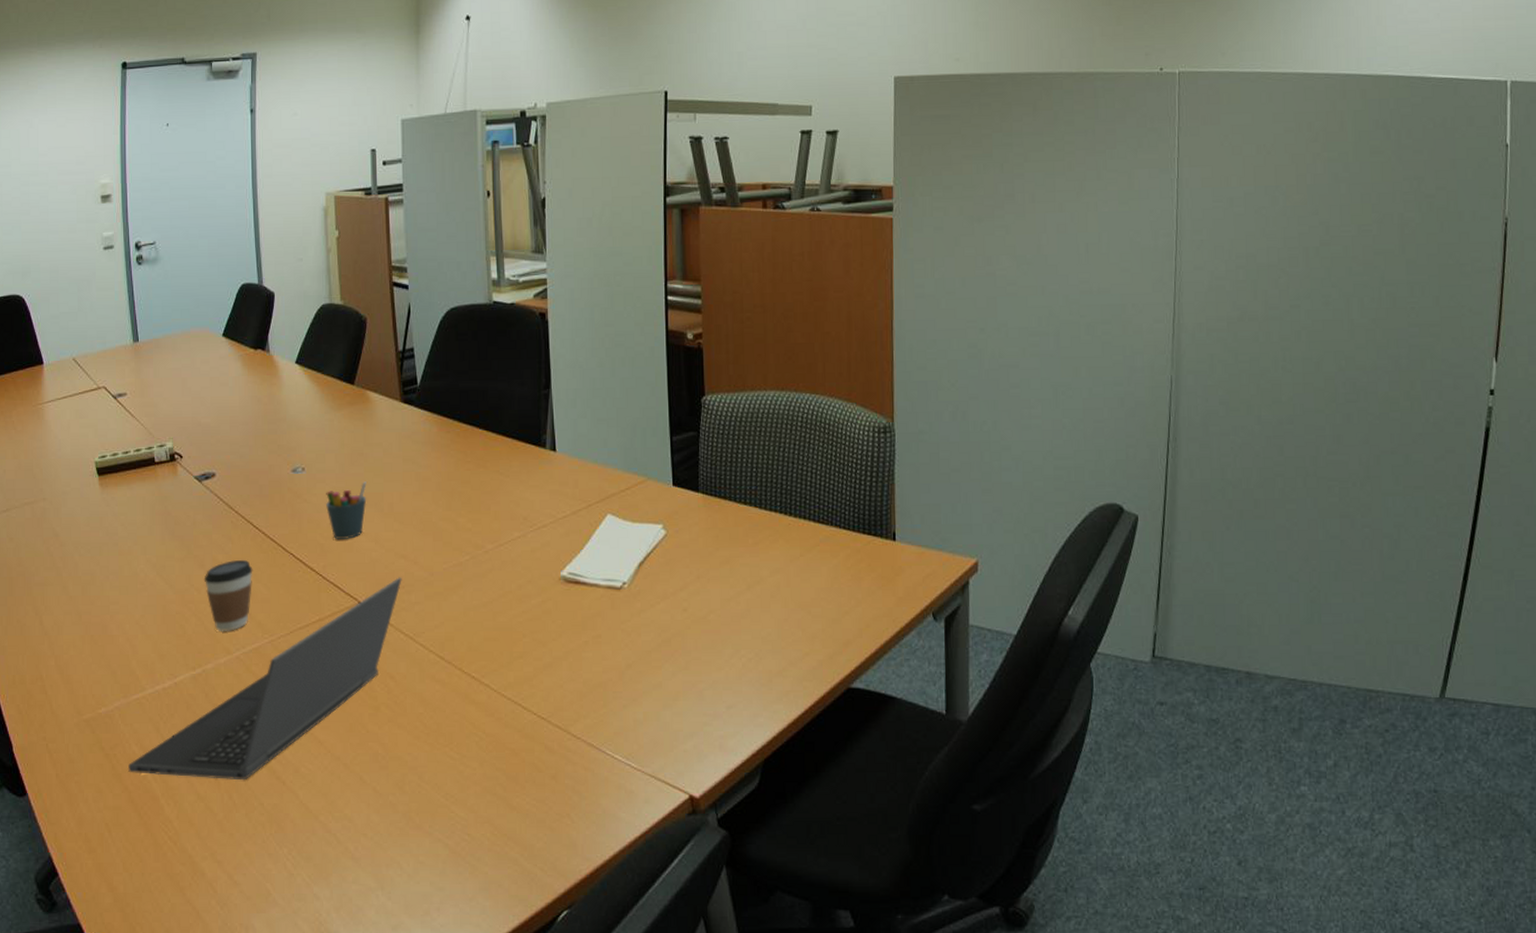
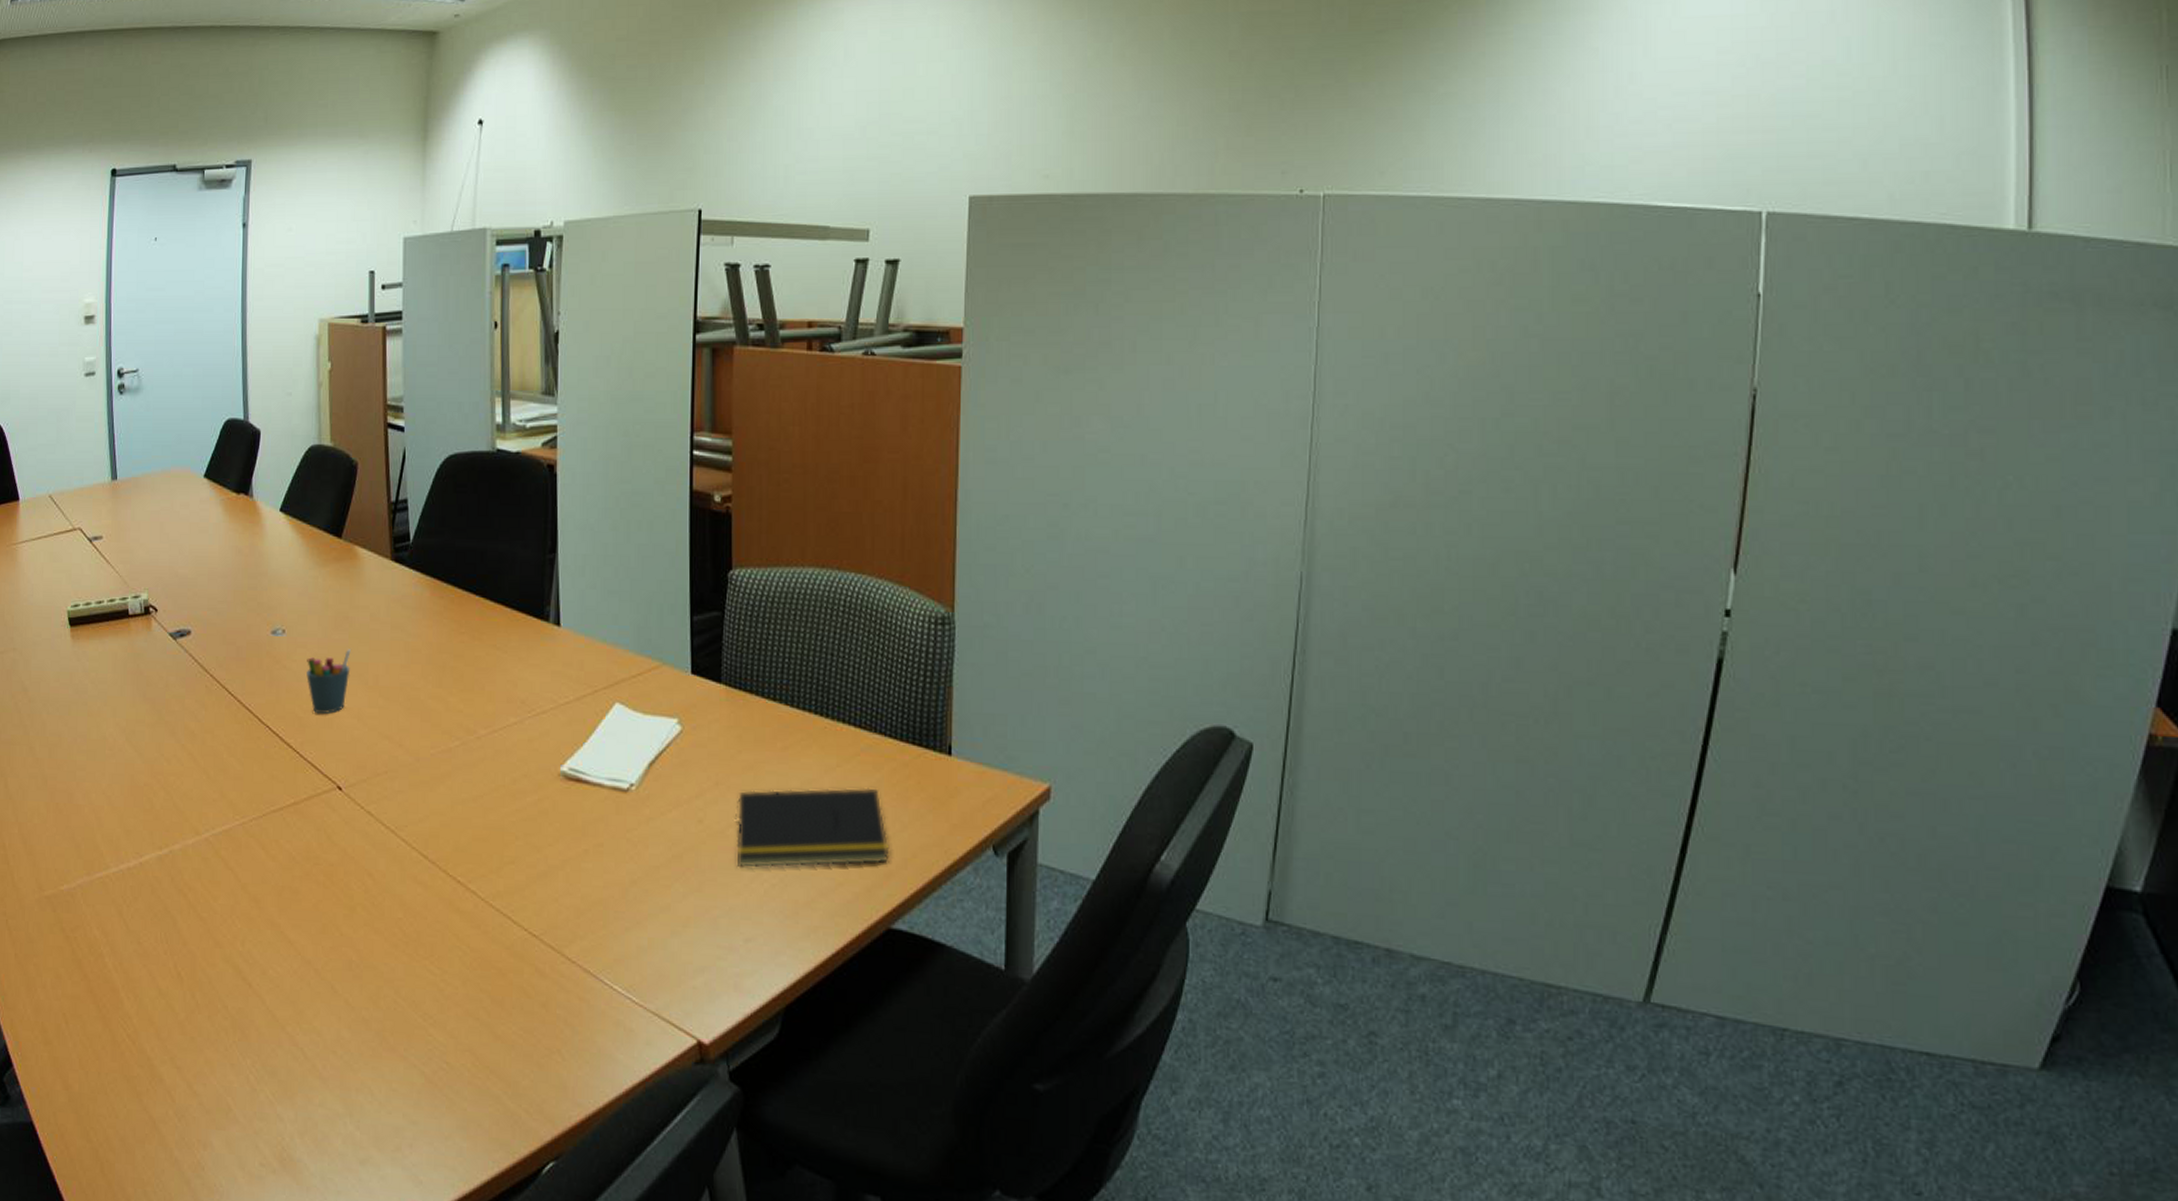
laptop computer: present [127,577,402,781] -> none [87,760,385,979]
coffee cup: present [203,559,253,633] -> none [174,729,227,810]
notepad: none [714,572,847,647] -> present [734,787,890,869]

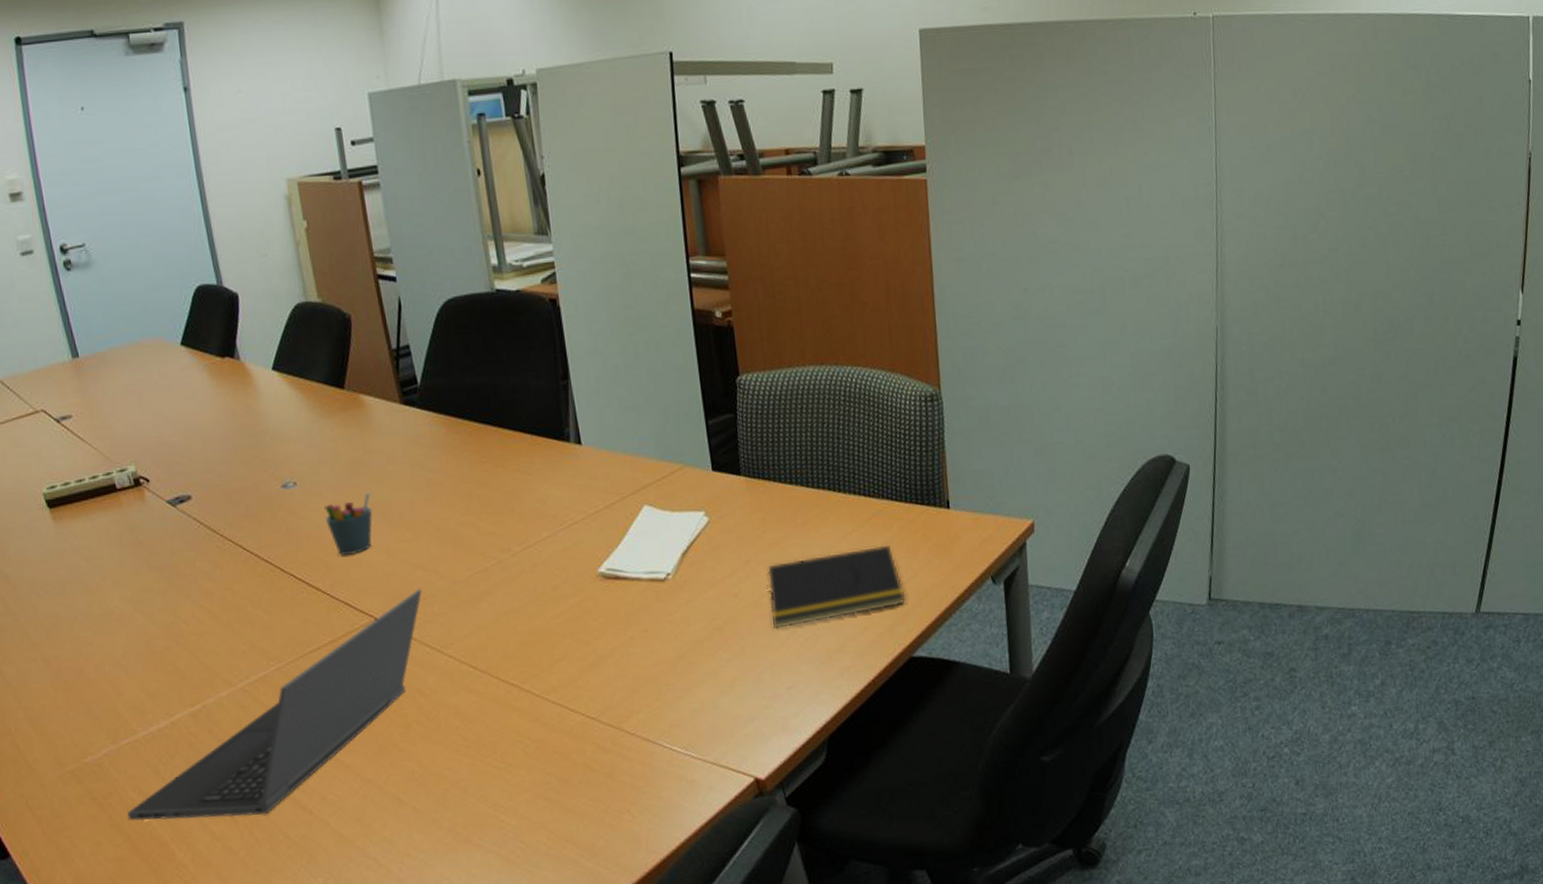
laptop computer: none [87,760,385,979] -> present [127,589,422,821]

